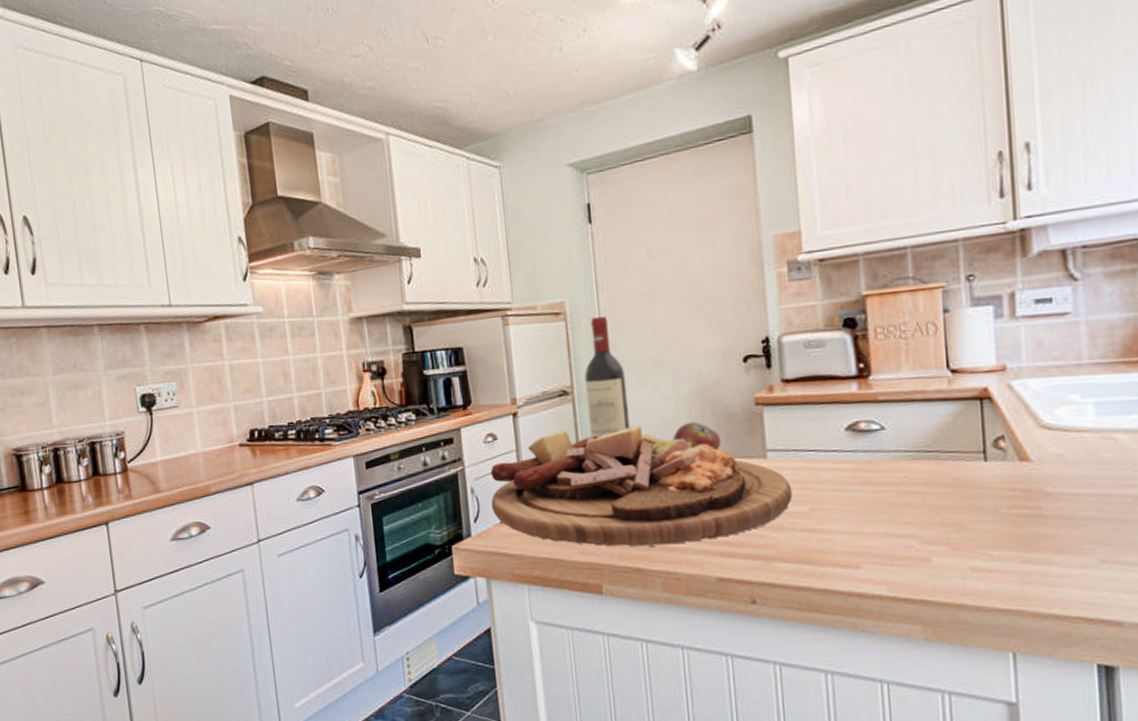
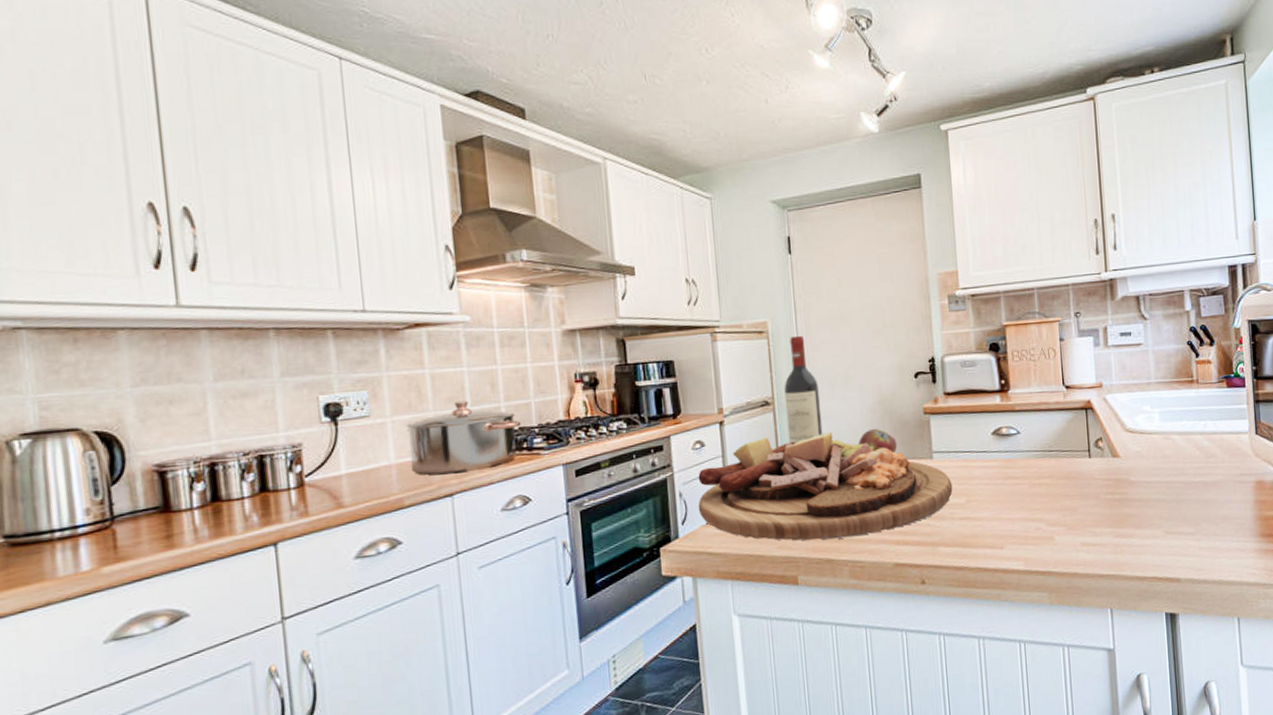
cooking pot: none [209,391,313,464] -> present [405,400,522,475]

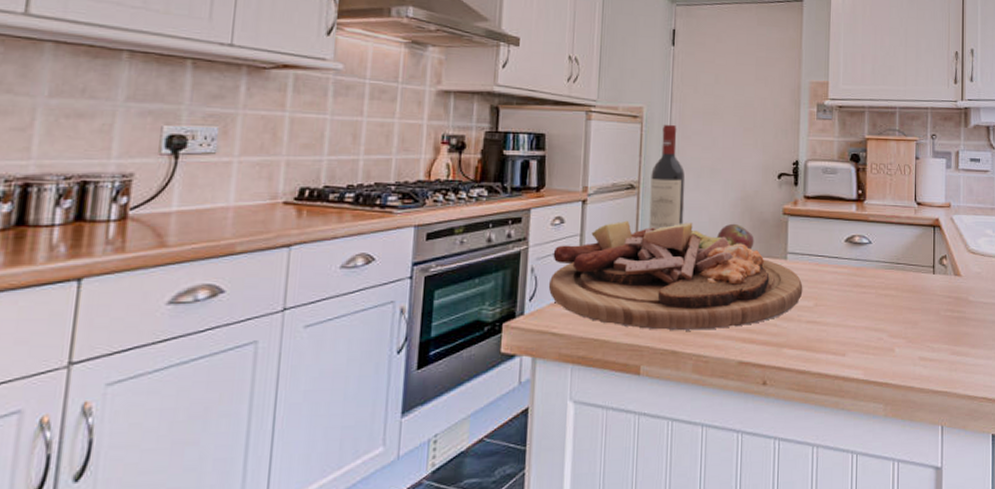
cooking pot: present [405,400,522,475] -> none [250,148,378,223]

